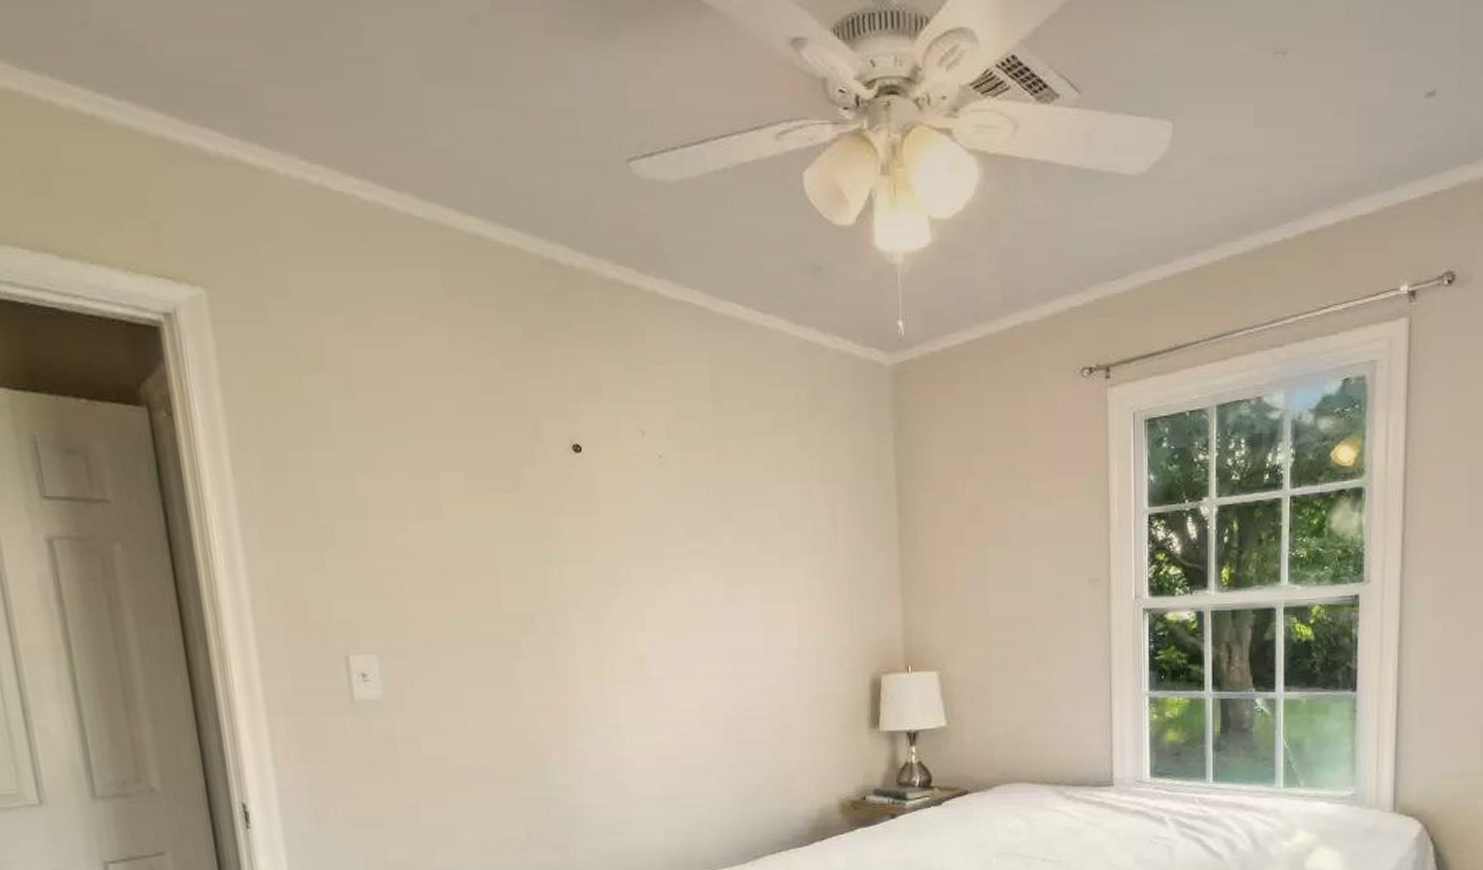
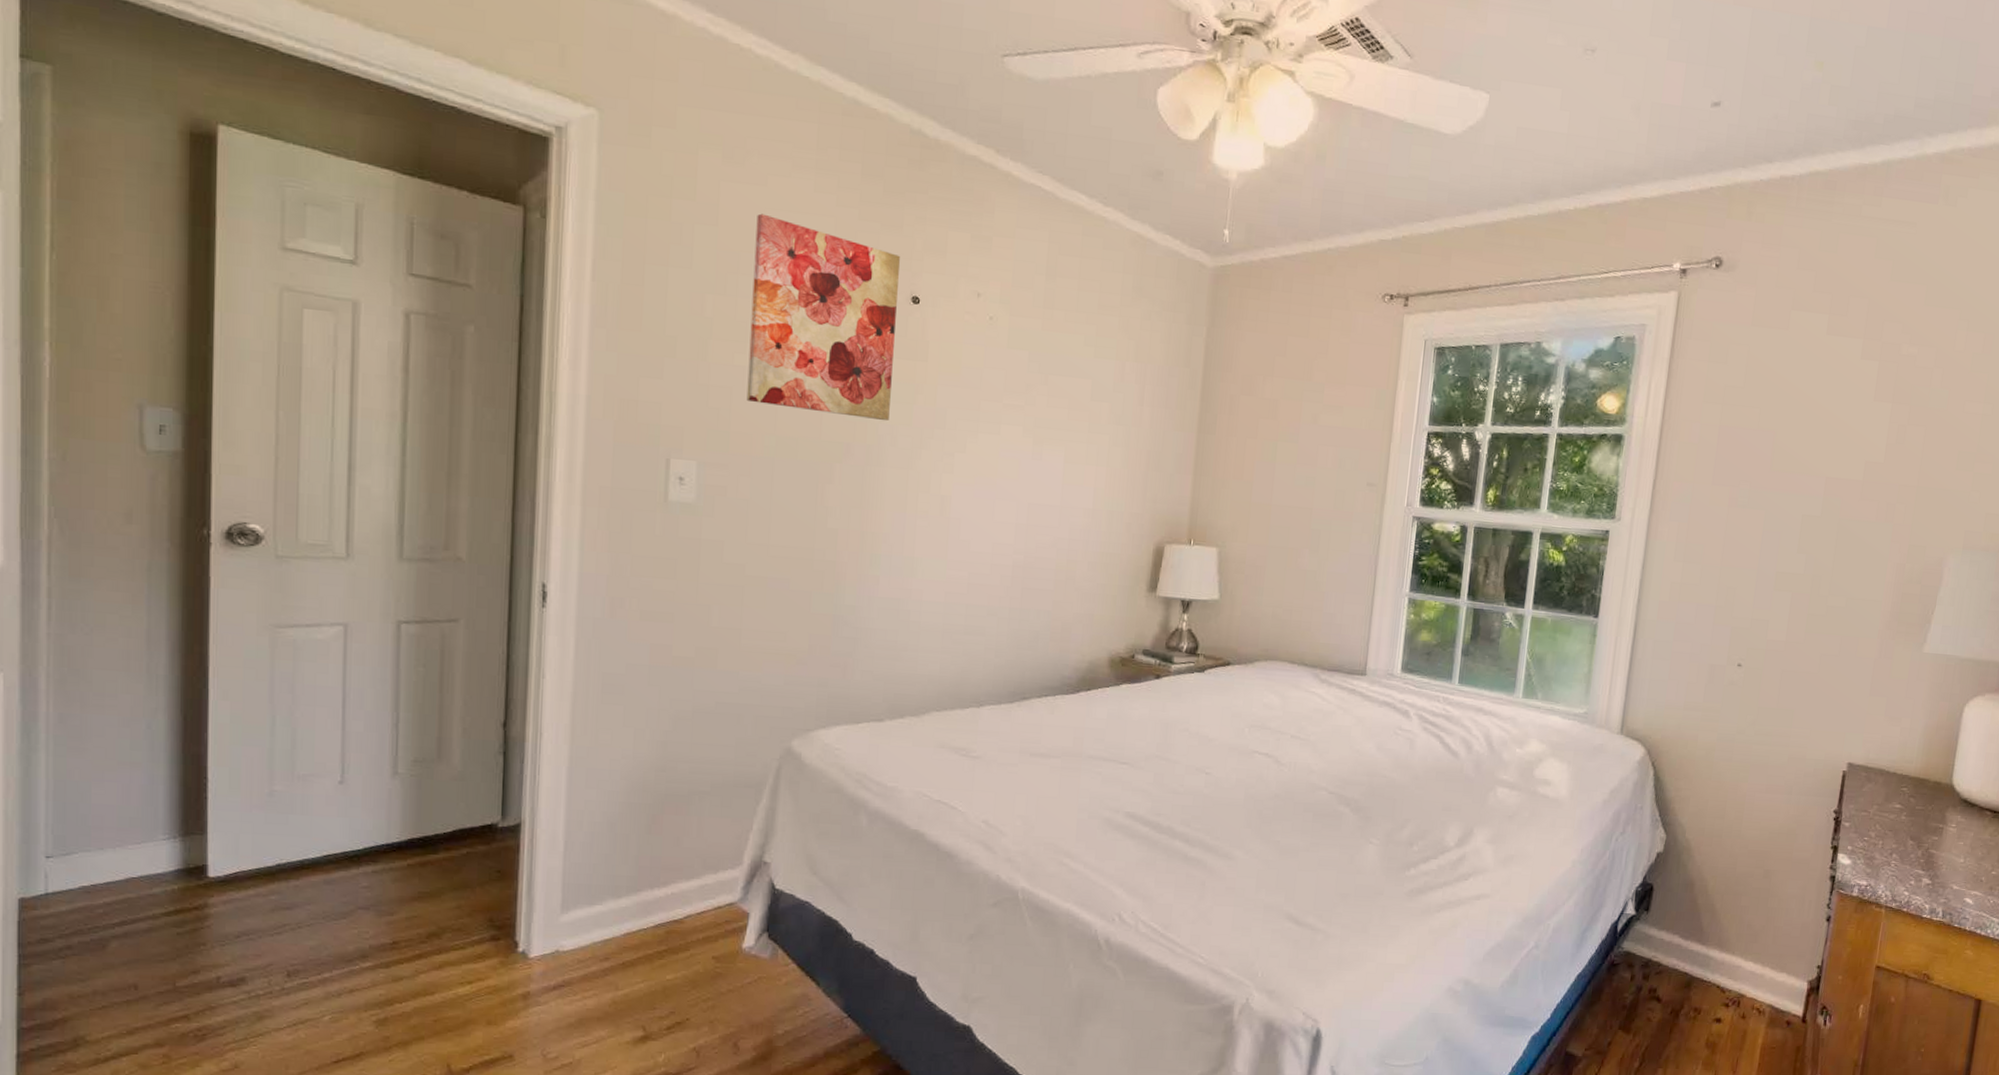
wall art: none [393,377,570,585] -> present [746,213,900,421]

